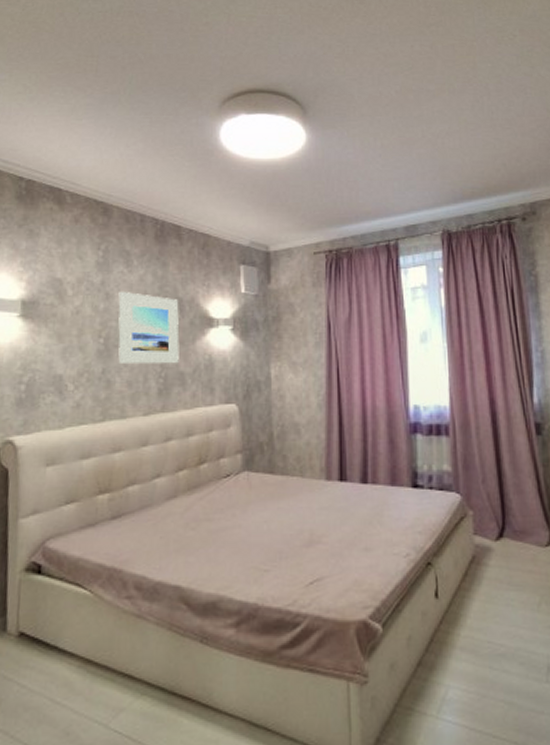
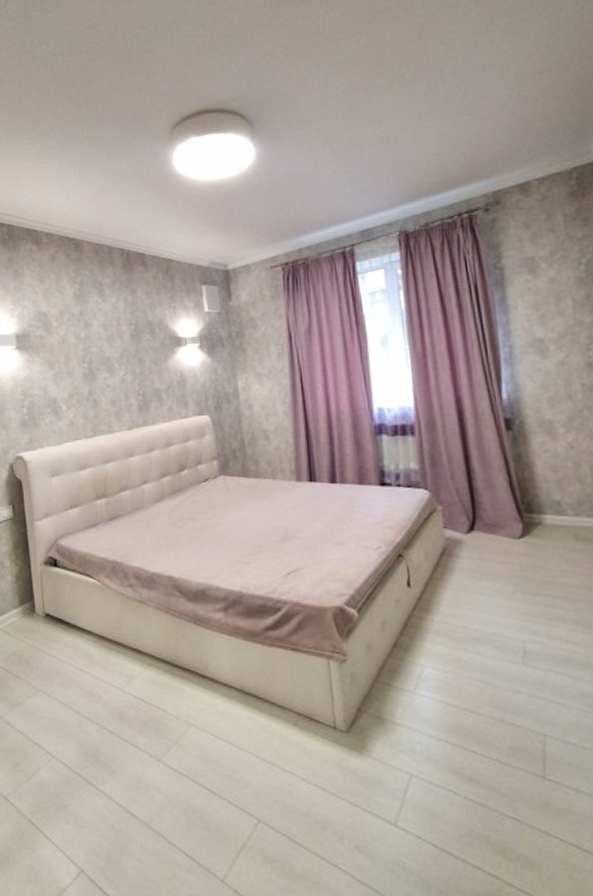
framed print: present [118,291,179,363] -> none [96,319,154,384]

